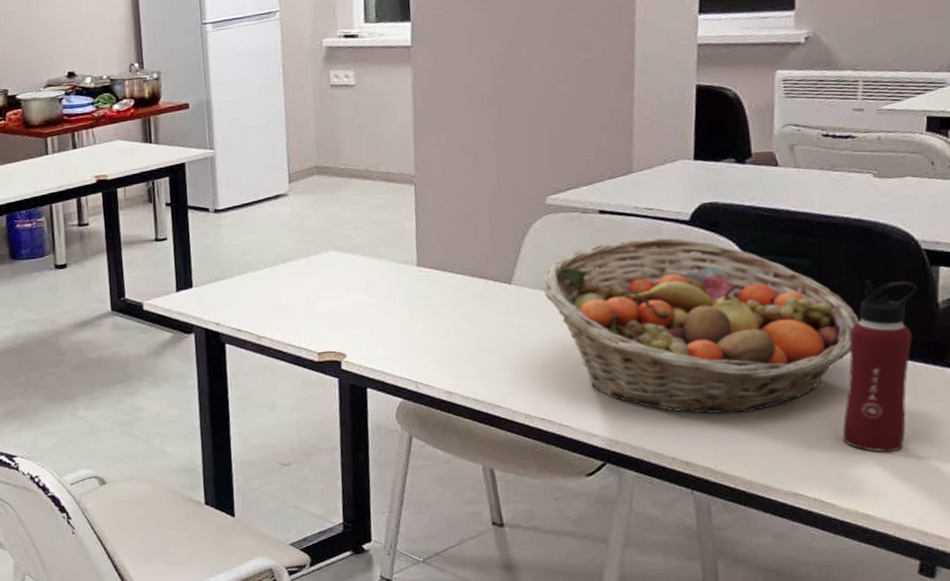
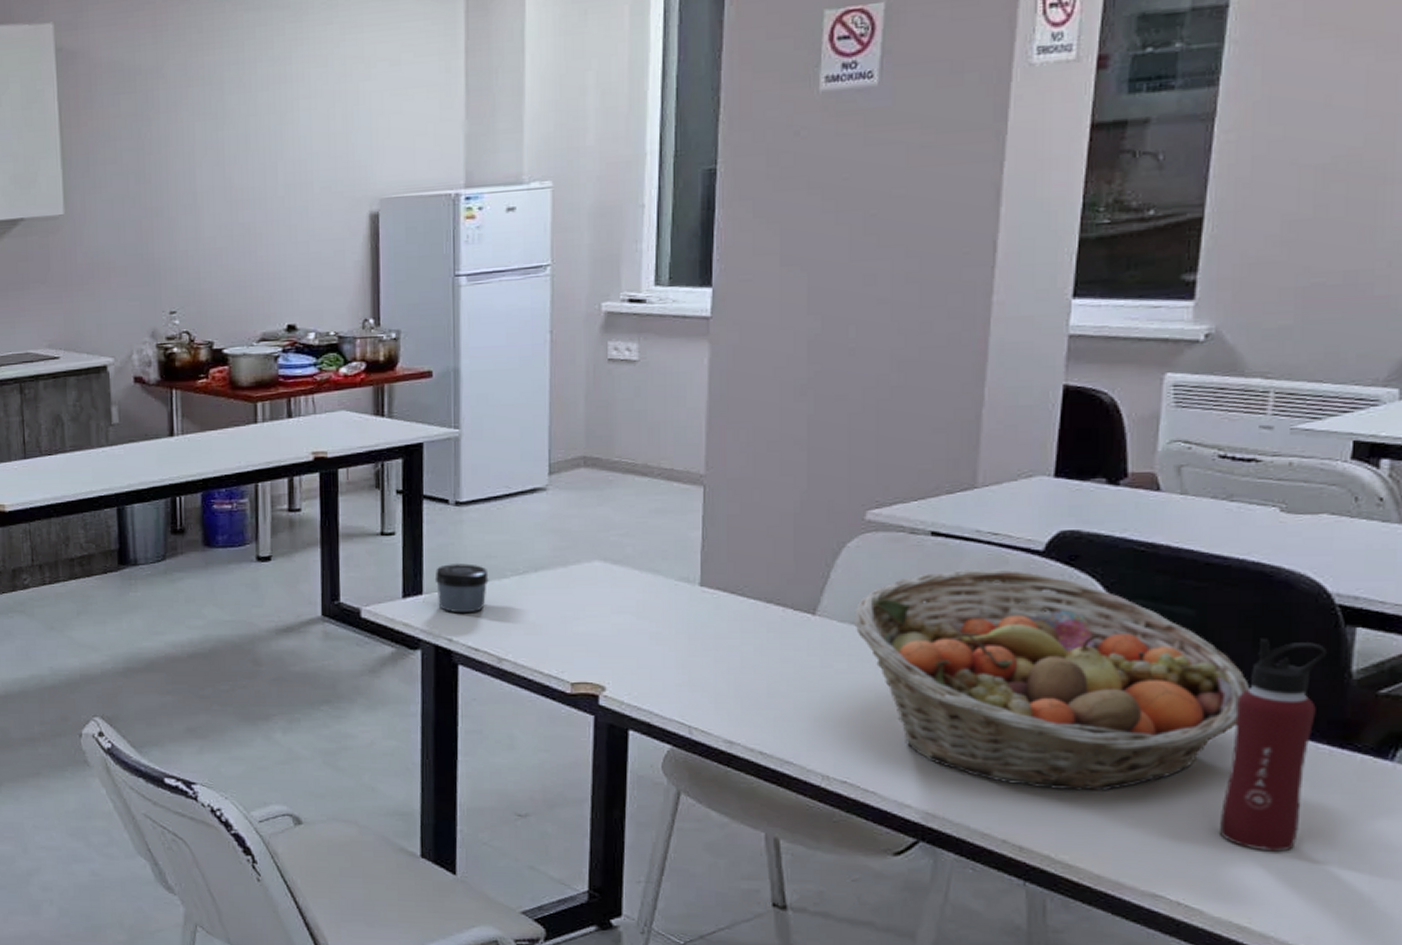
jar: none [201,260,246,302] -> present [434,563,489,614]

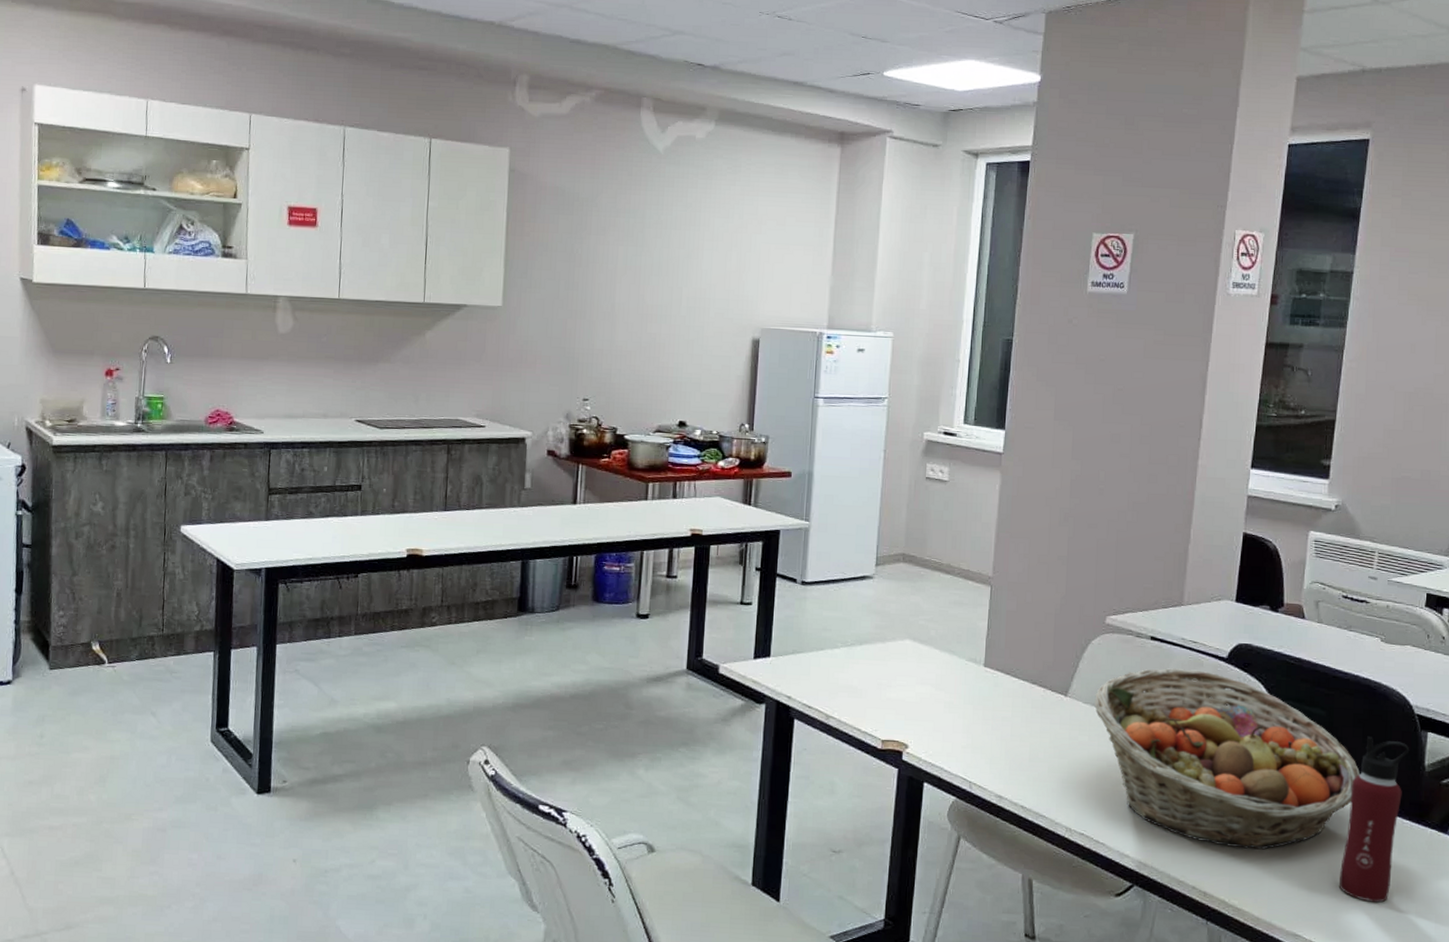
jar: present [434,563,489,614] -> none [780,633,824,676]

